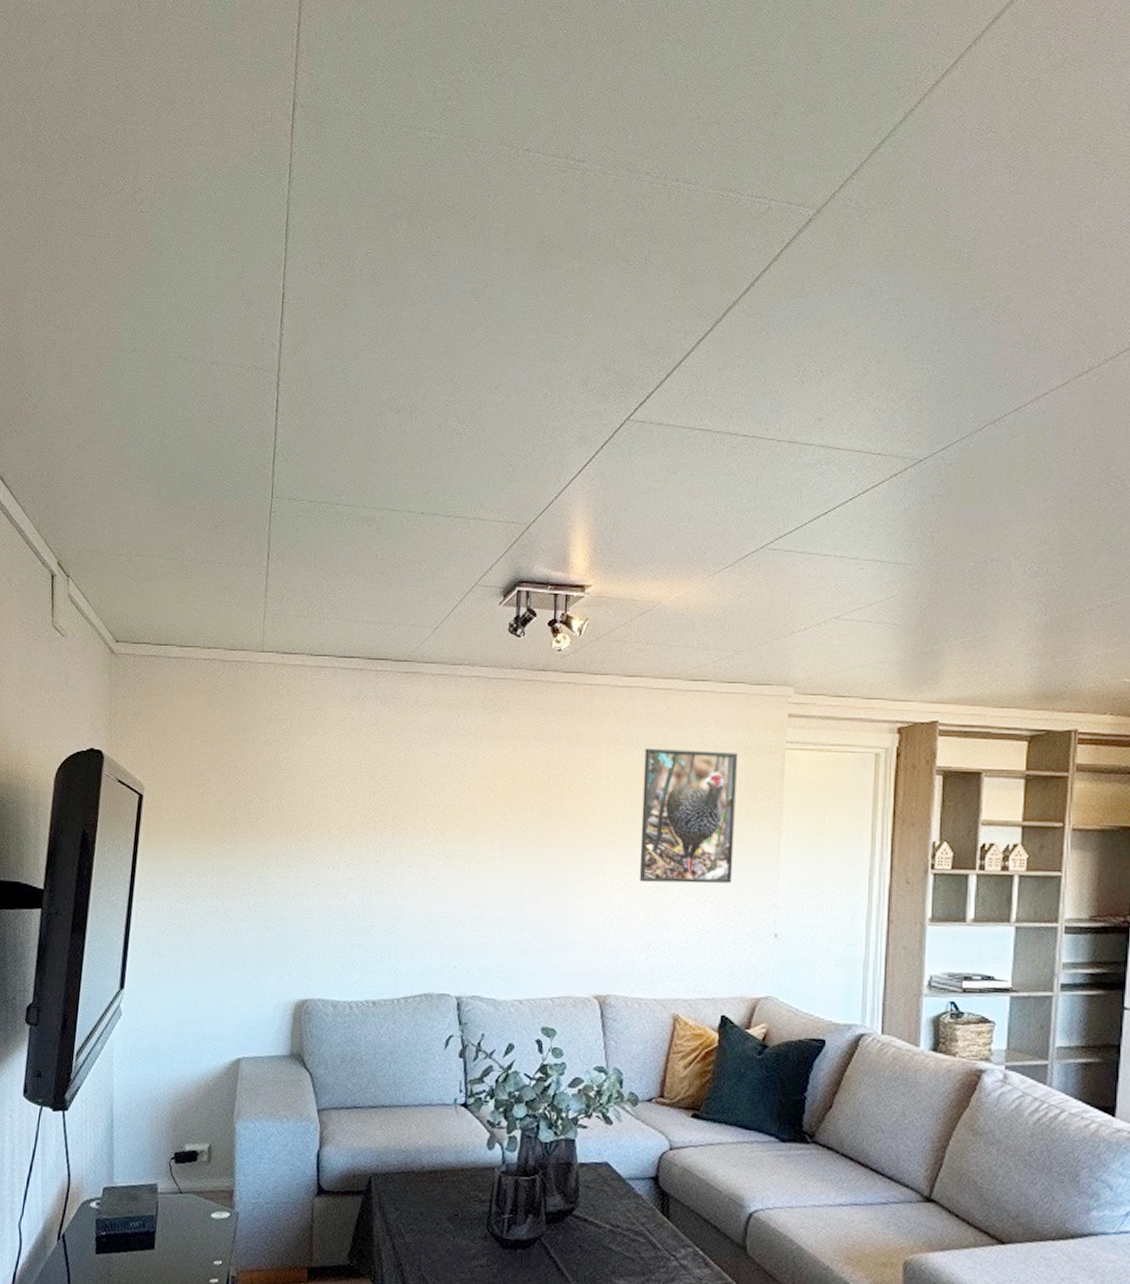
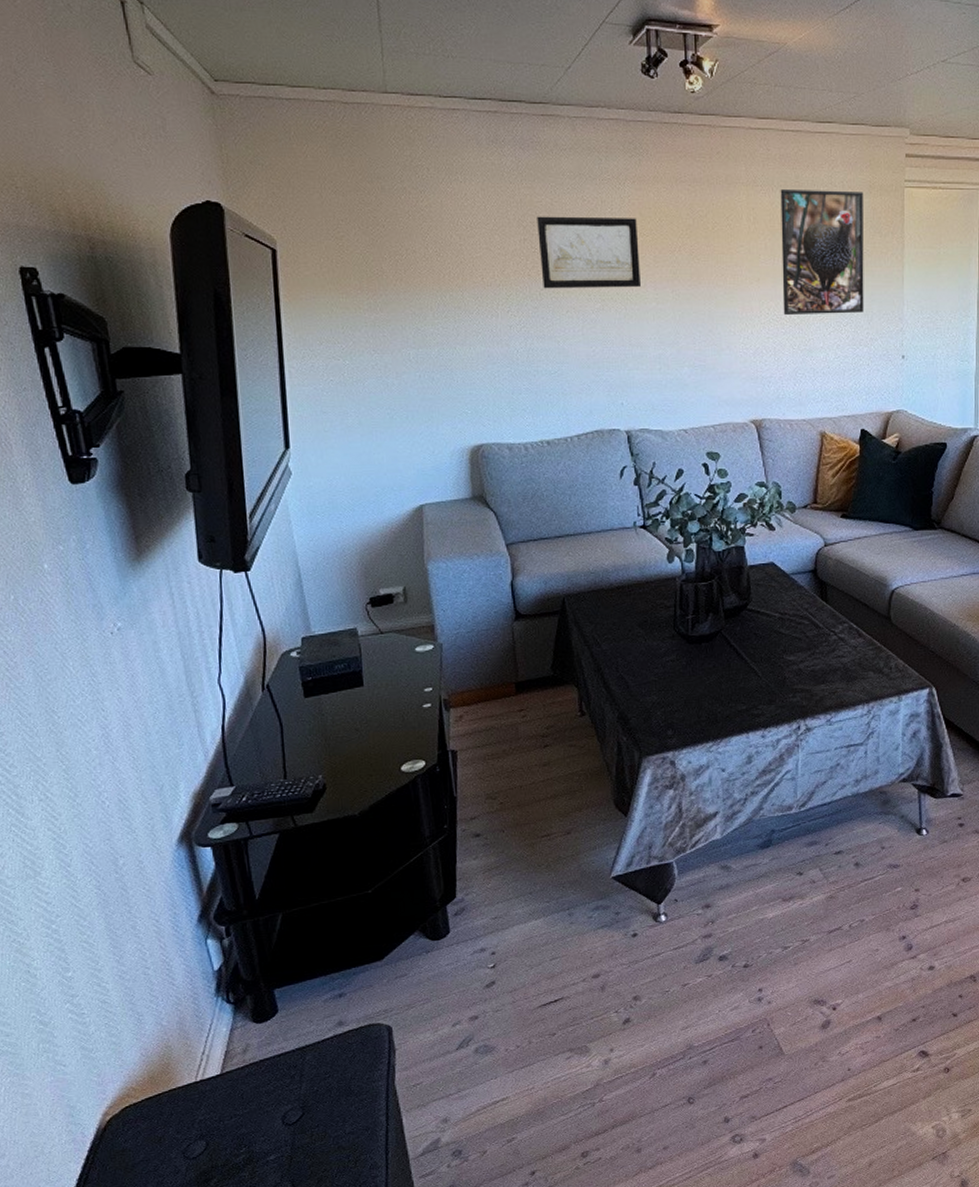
wall art: none [387,770,490,846] -> present [537,216,640,289]

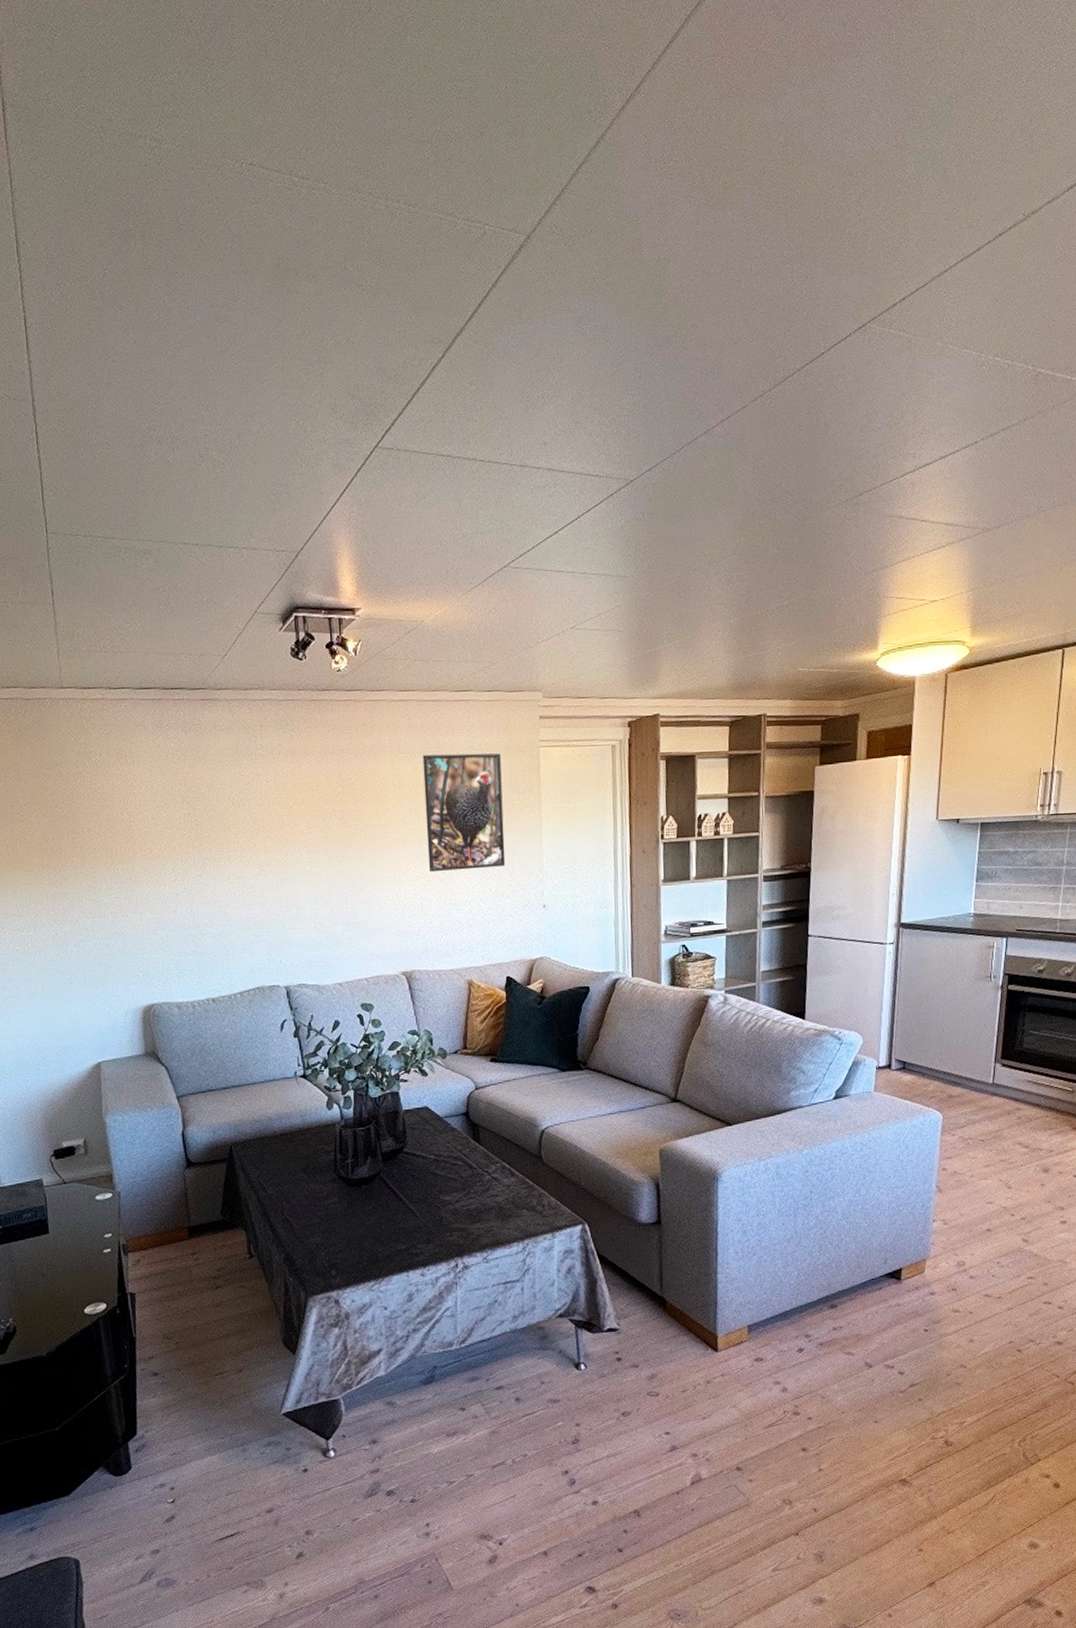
wall art: present [537,216,640,289] -> none [199,789,295,858]

